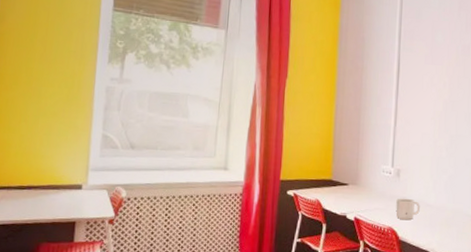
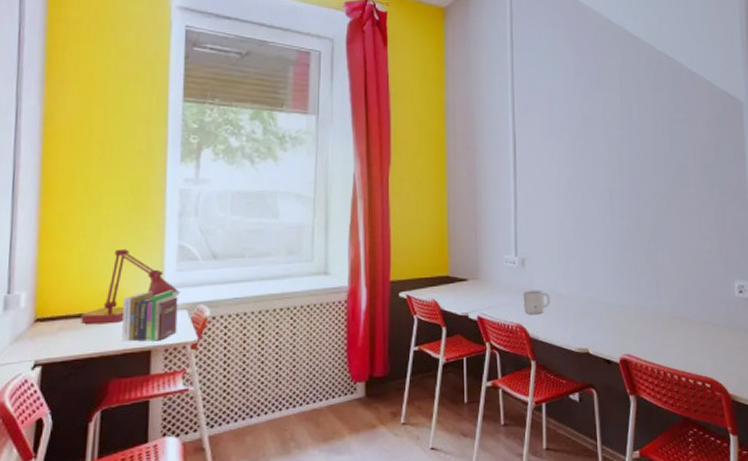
desk lamp: none [19,133,102,197] -> present [81,248,180,324]
books: none [52,171,100,214] -> present [122,290,178,342]

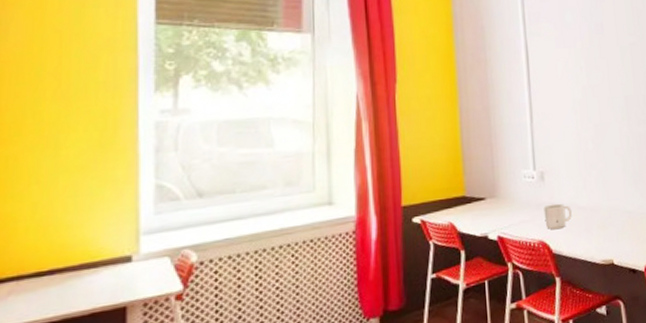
desk lamp: present [81,248,180,324] -> none [37,193,160,284]
books: present [122,290,178,342] -> none [89,235,158,301]

